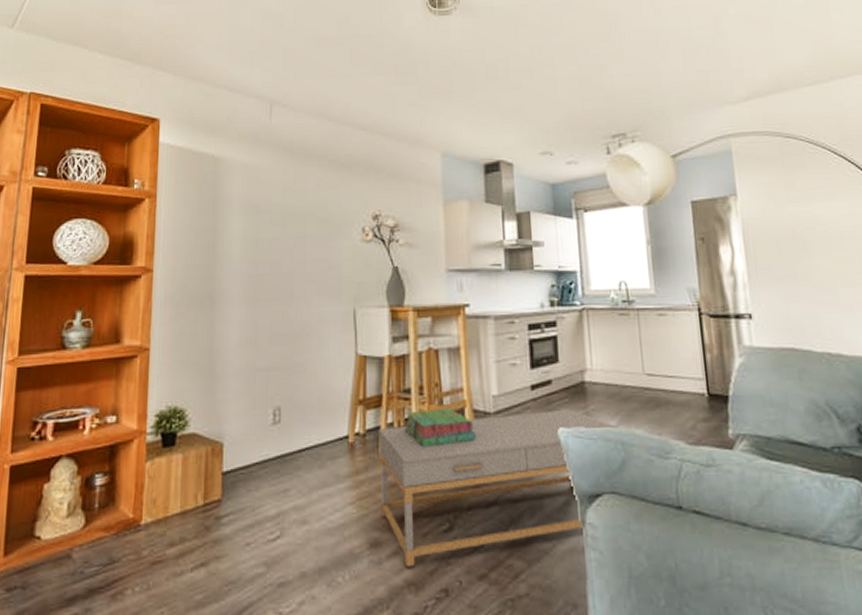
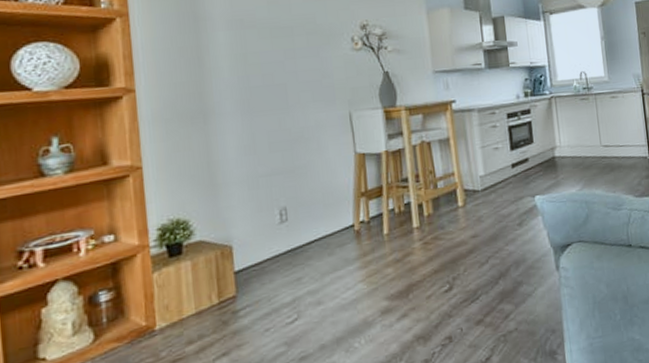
coffee table: present [378,409,619,567] -> none [381,180,583,325]
stack of books: present [405,407,477,448] -> none [405,190,468,227]

